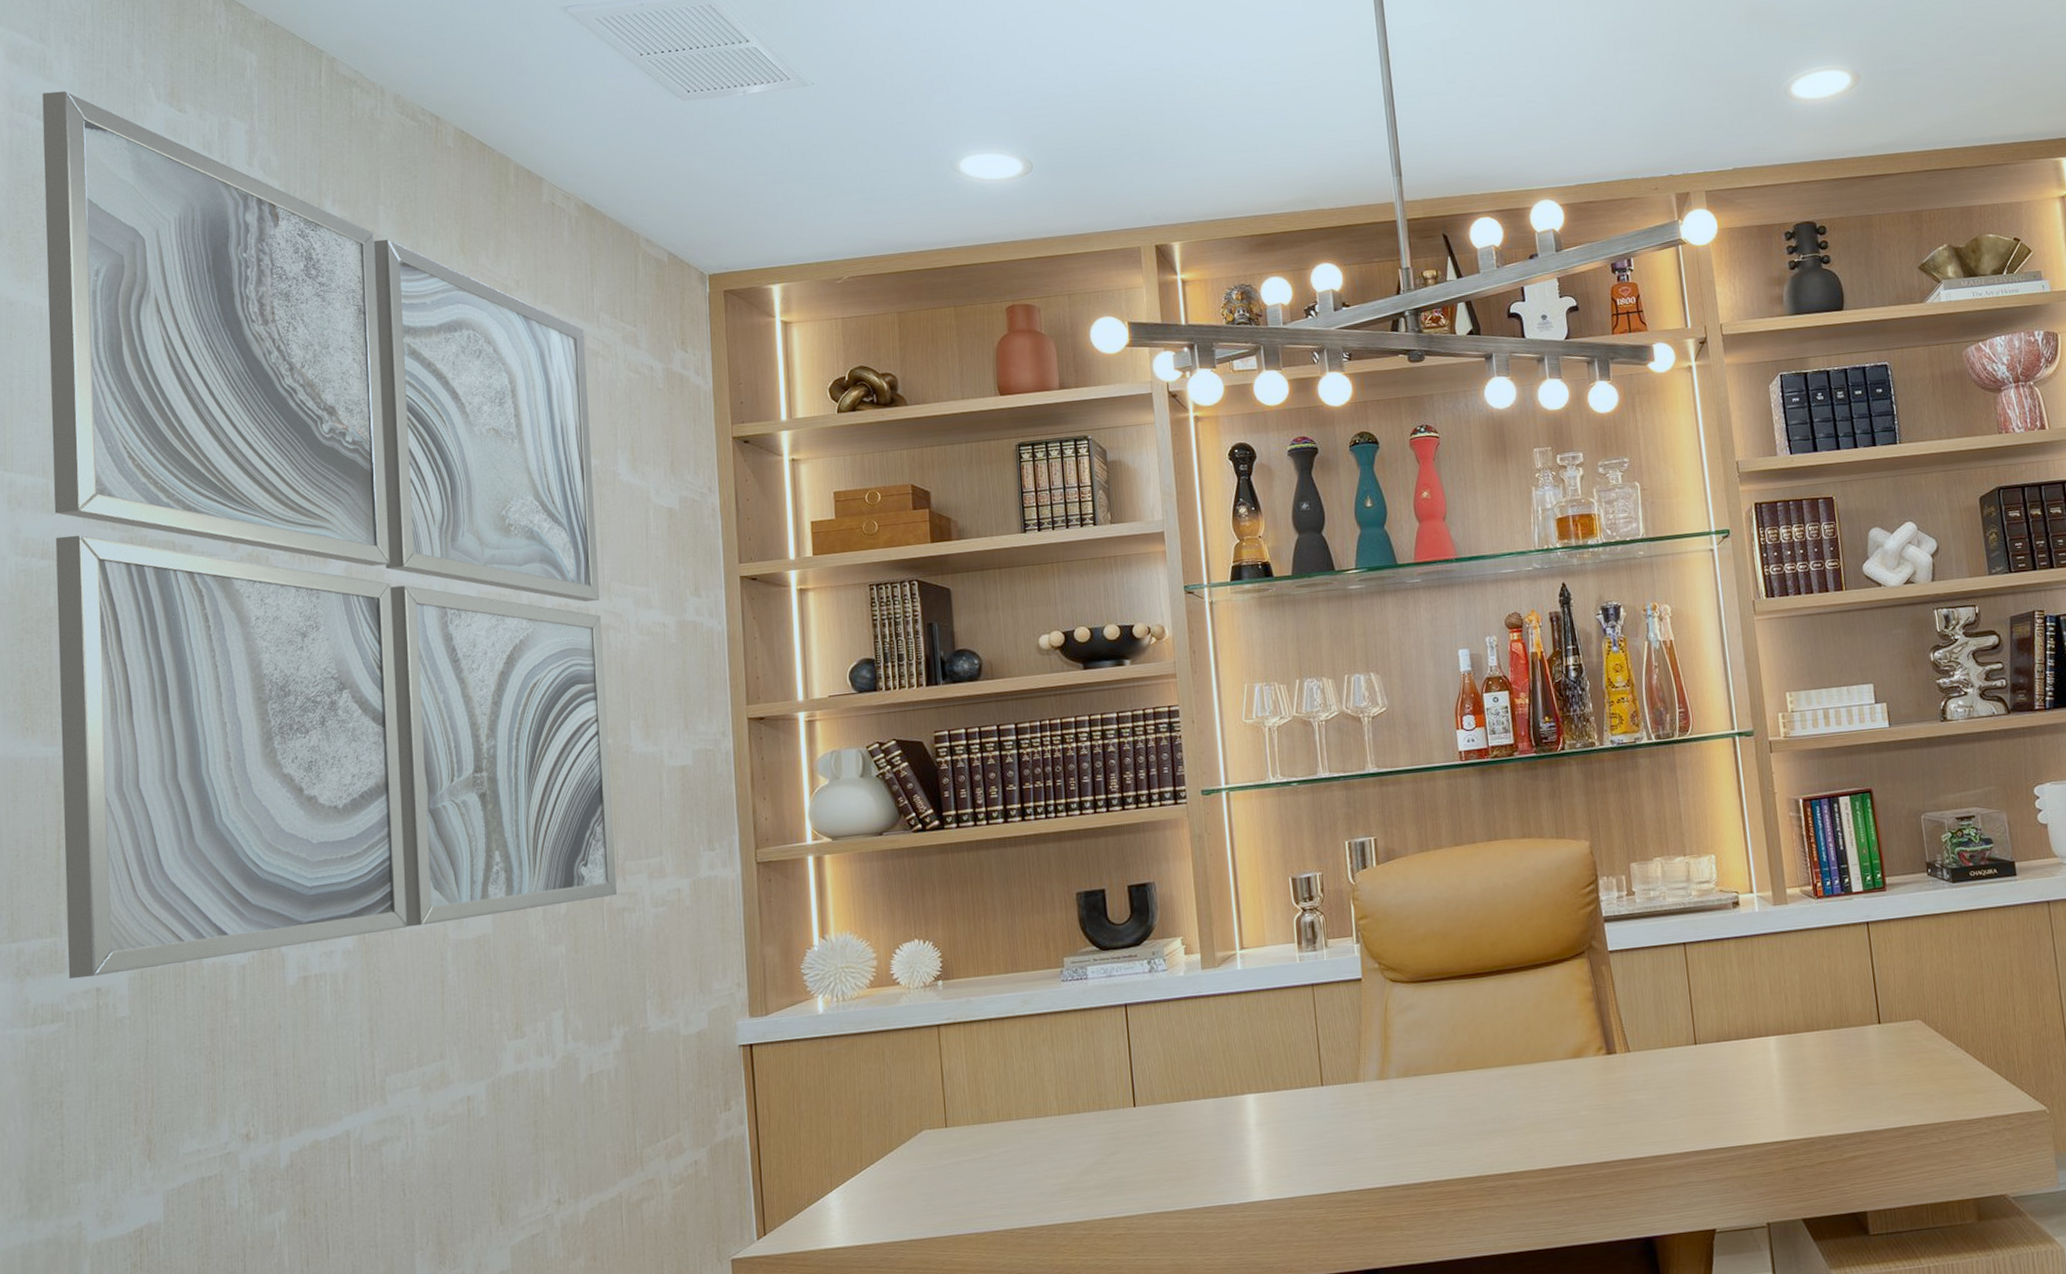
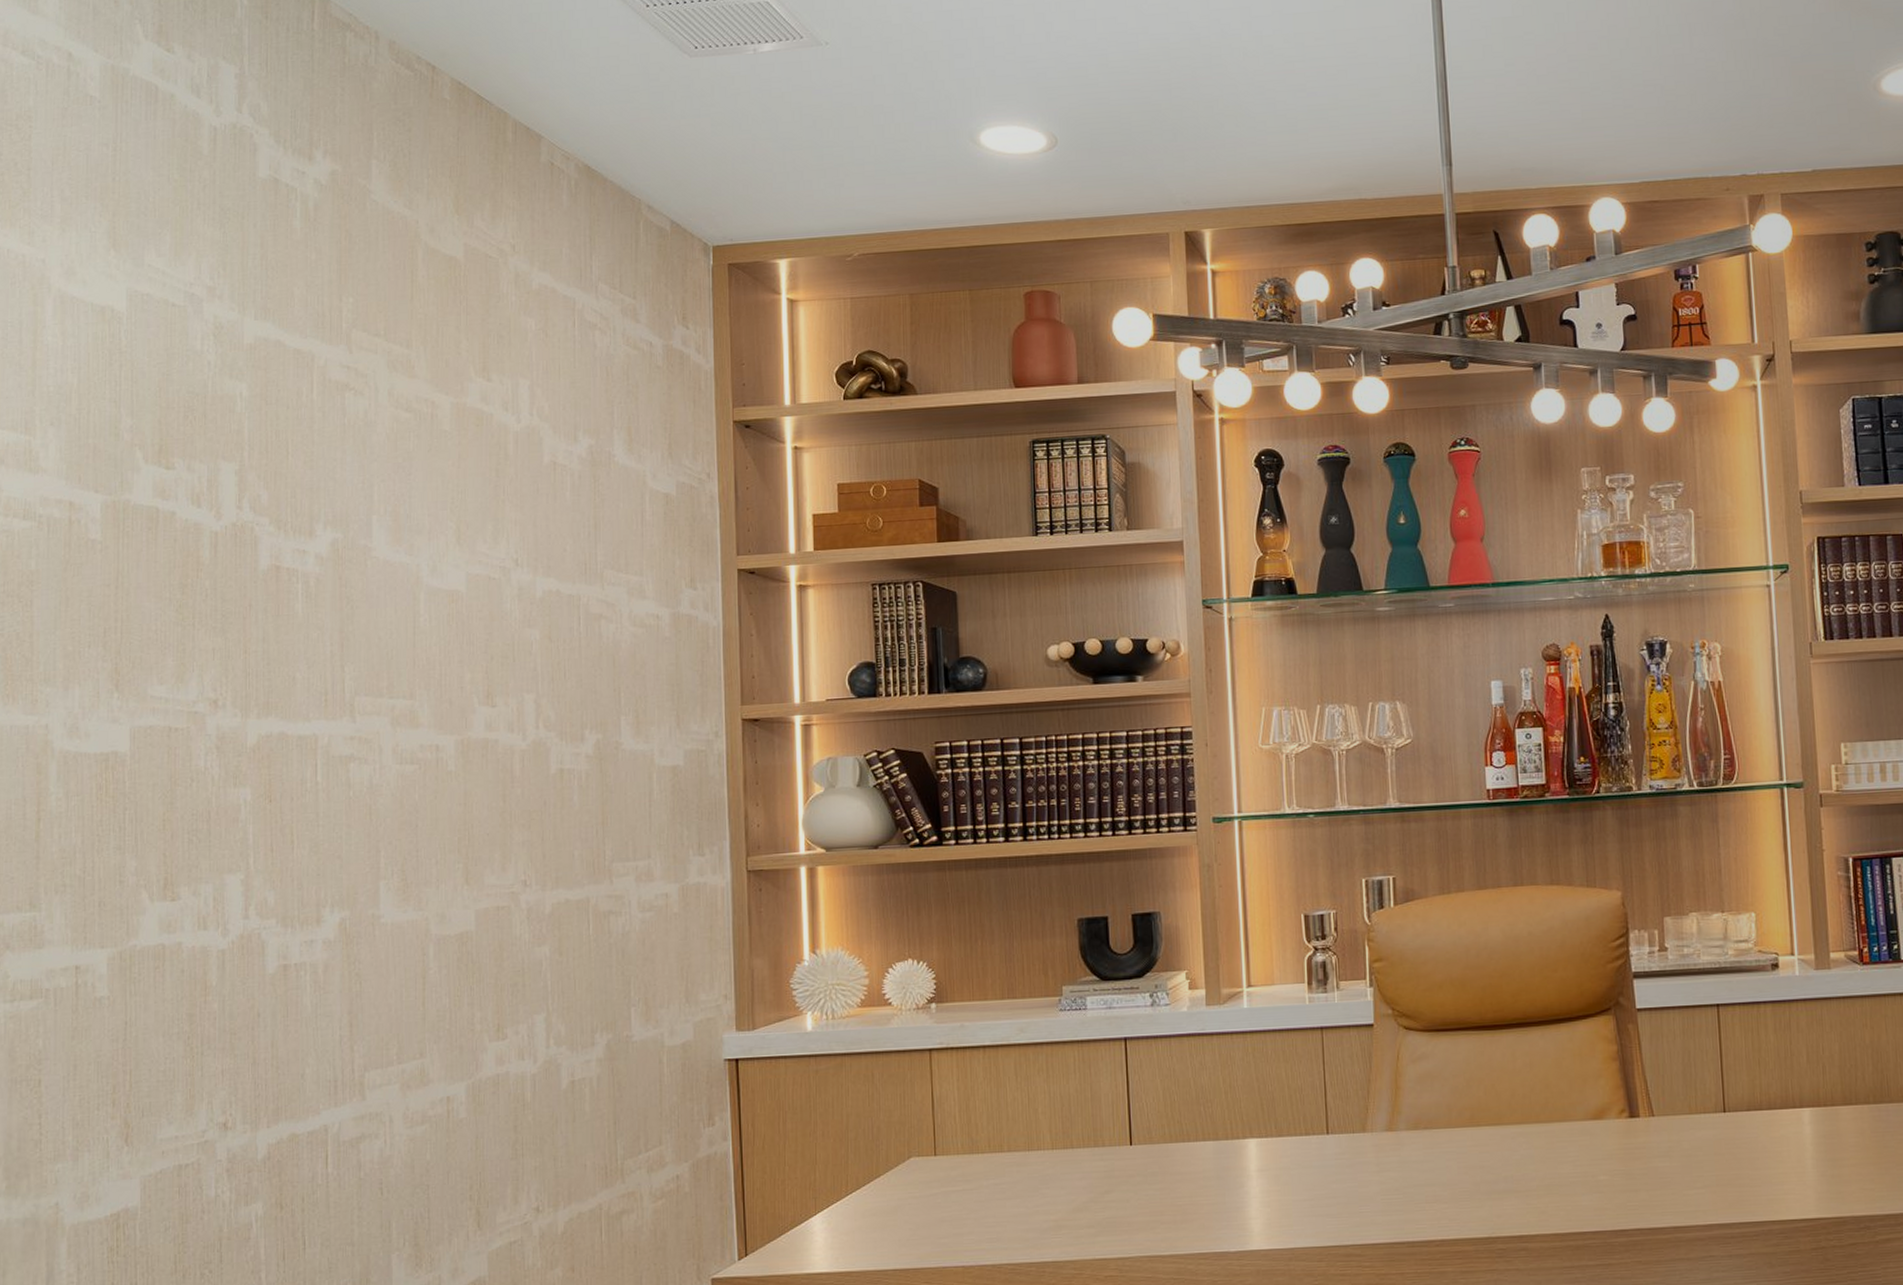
wall art: present [42,91,617,980] -> none [27,25,603,956]

